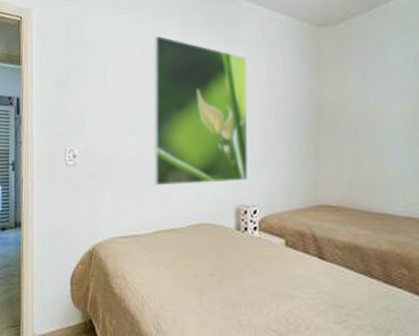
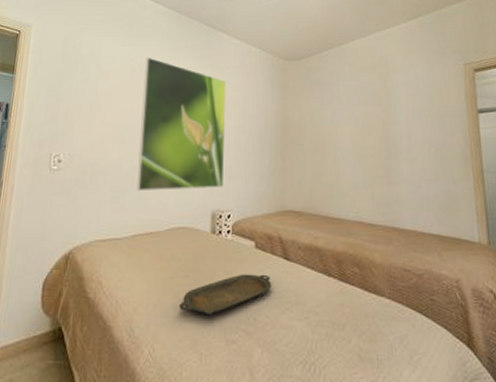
serving tray: none [206,273,305,315] -> present [179,274,272,316]

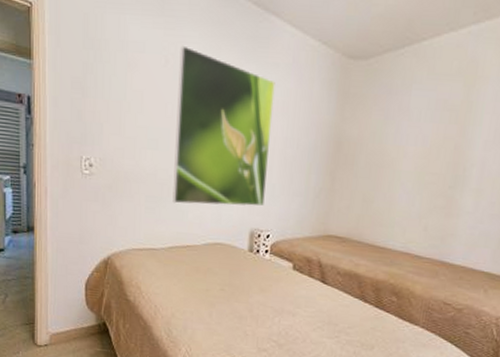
serving tray: present [179,274,272,316] -> none [215,292,306,326]

